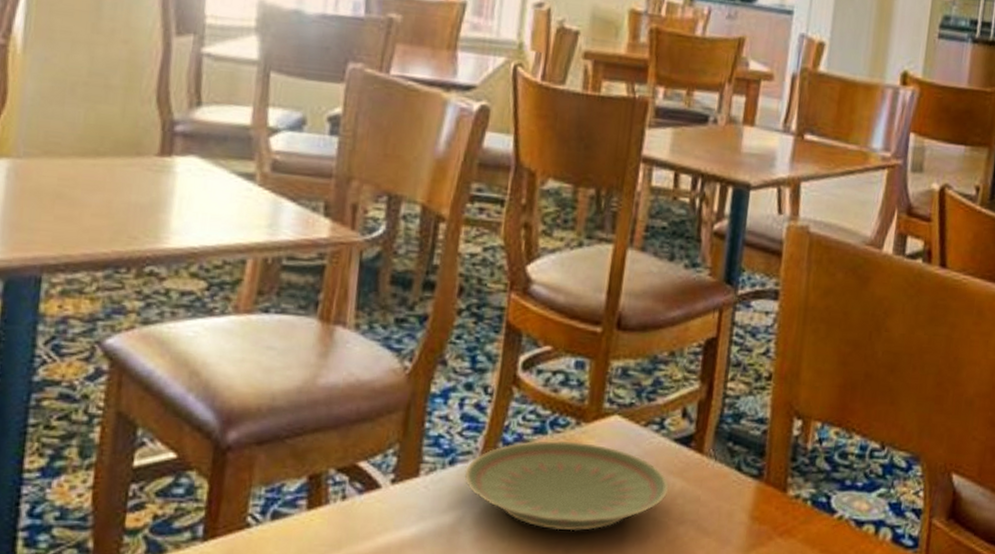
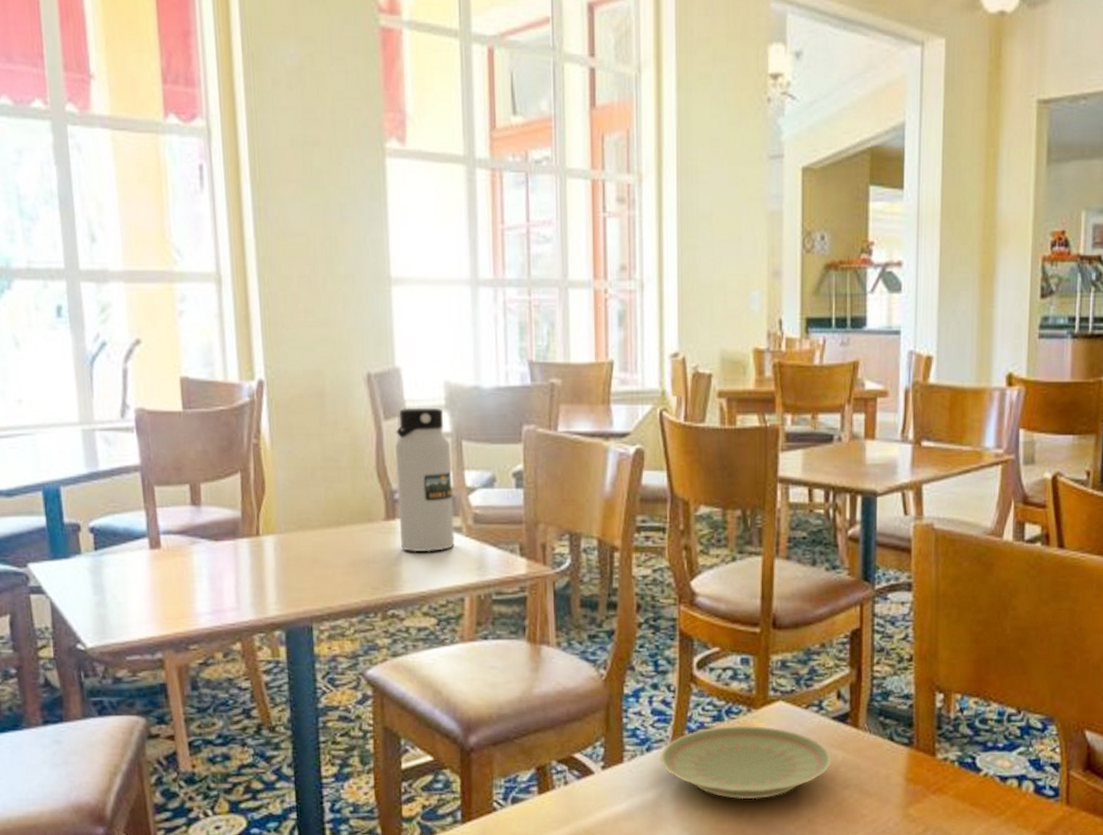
water bottle: none [174,24,255,200] -> present [395,407,455,552]

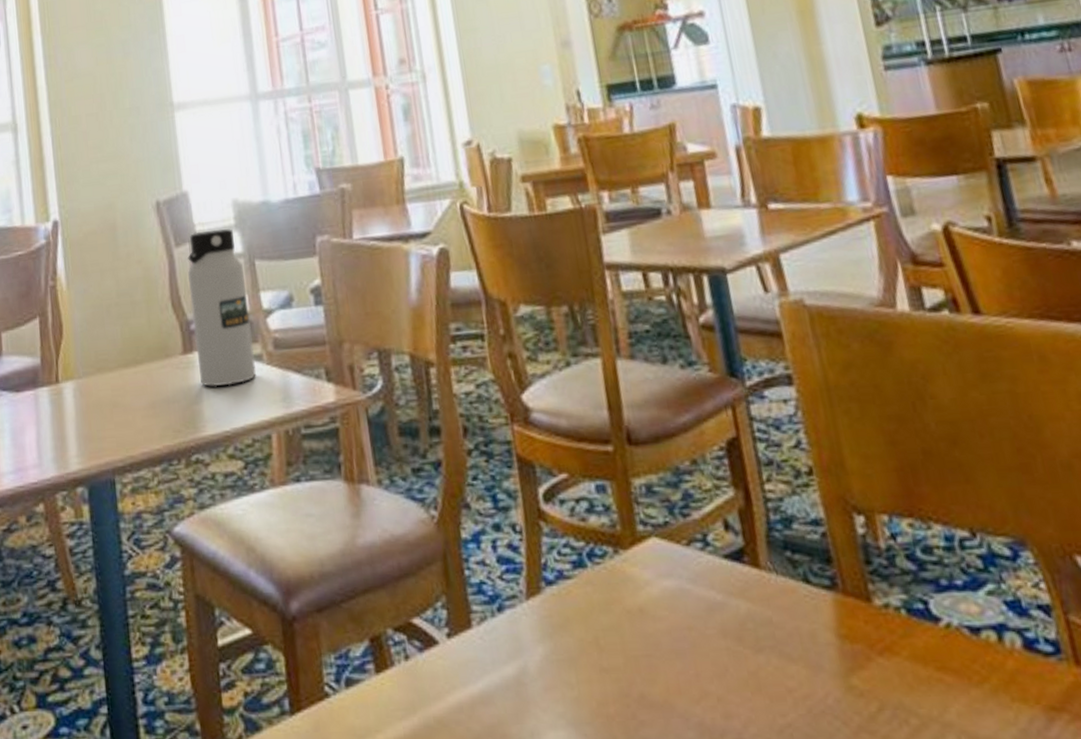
plate: present [660,725,832,800] -> none [515,571,734,672]

